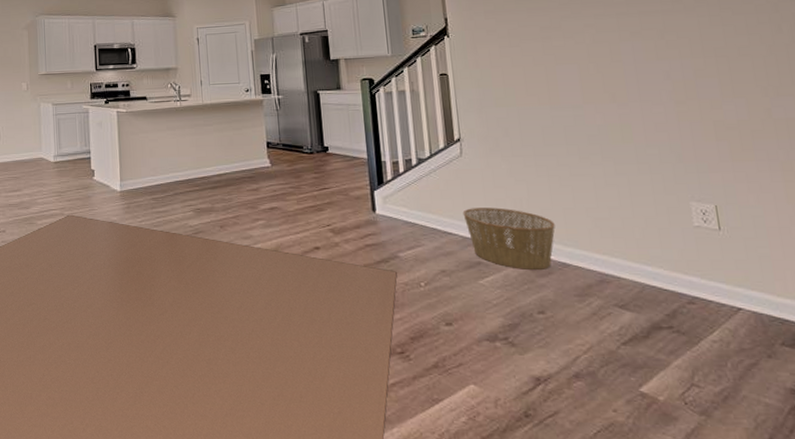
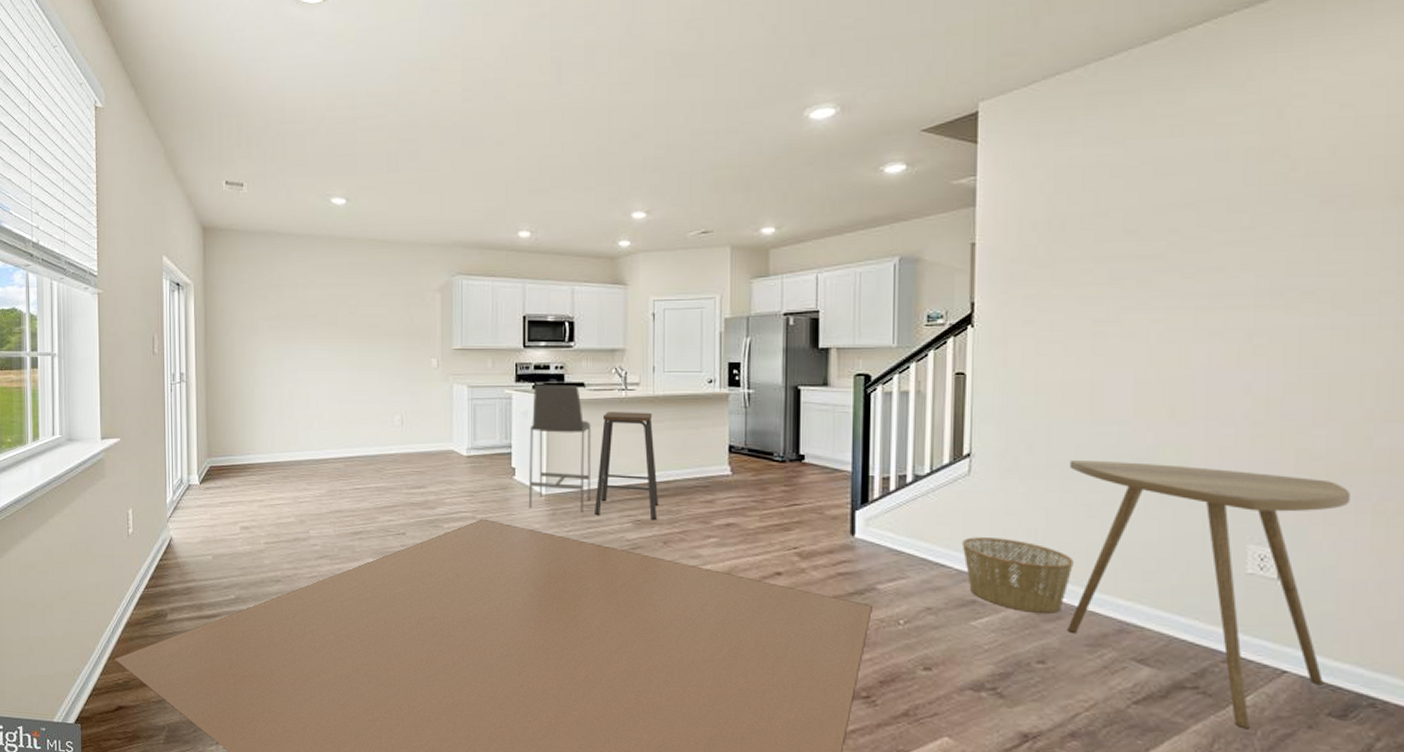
bar stool: none [104,99,158,205] -> present [529,384,591,513]
bar stool: none [161,118,214,209] -> present [595,411,659,521]
side table: none [539,139,773,362] -> present [1067,461,1352,729]

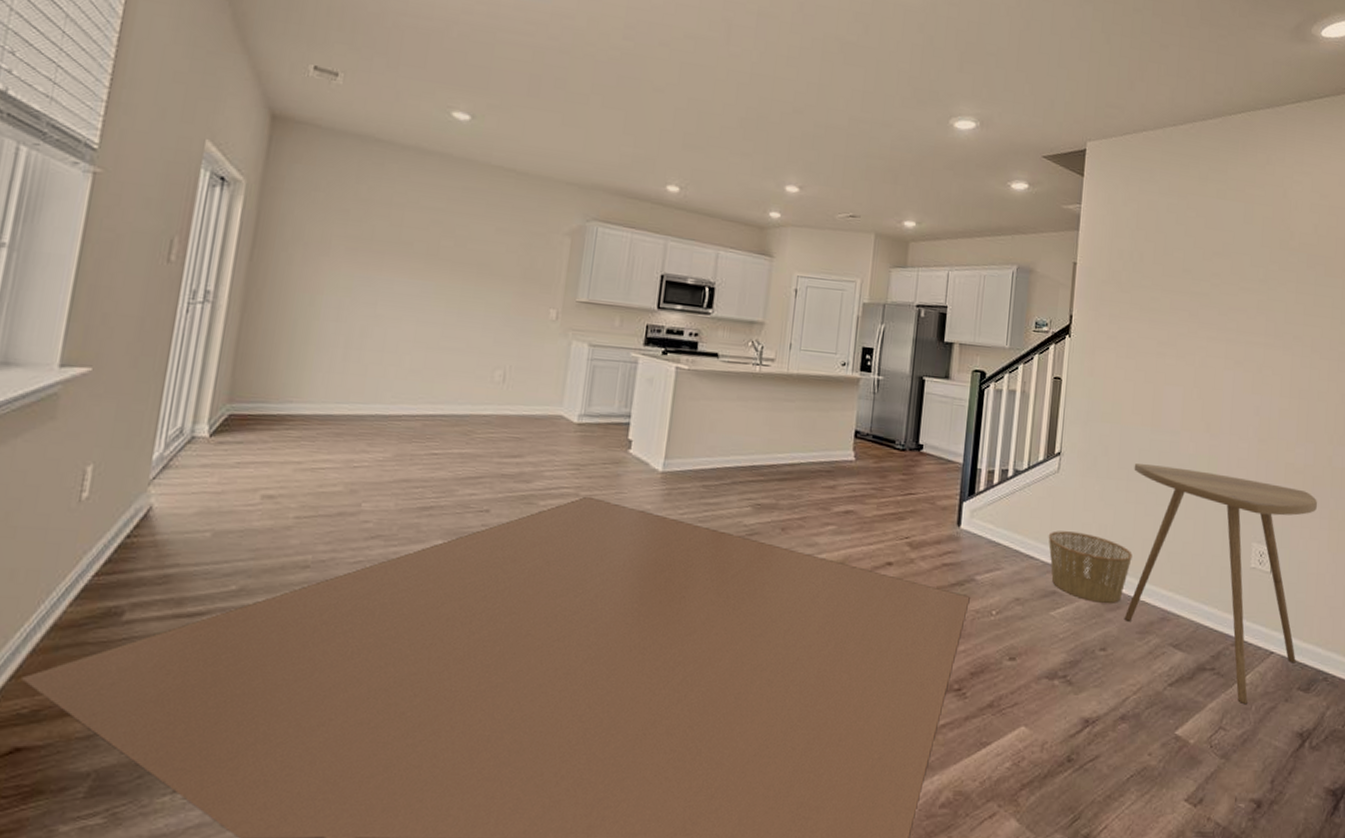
bar stool: present [529,384,591,513] -> none [642,350,720,494]
bar stool: present [595,411,659,521] -> none [713,386,785,505]

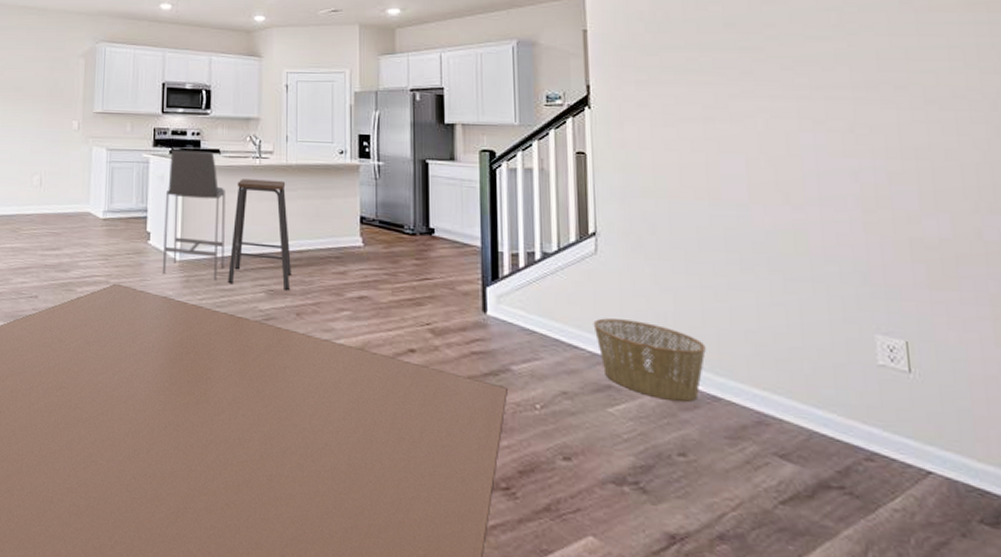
bar stool: none [642,350,720,494] -> present [163,150,225,280]
bar stool: none [713,386,785,505] -> present [228,179,292,291]
side table: present [1124,463,1318,705] -> none [692,243,970,536]

